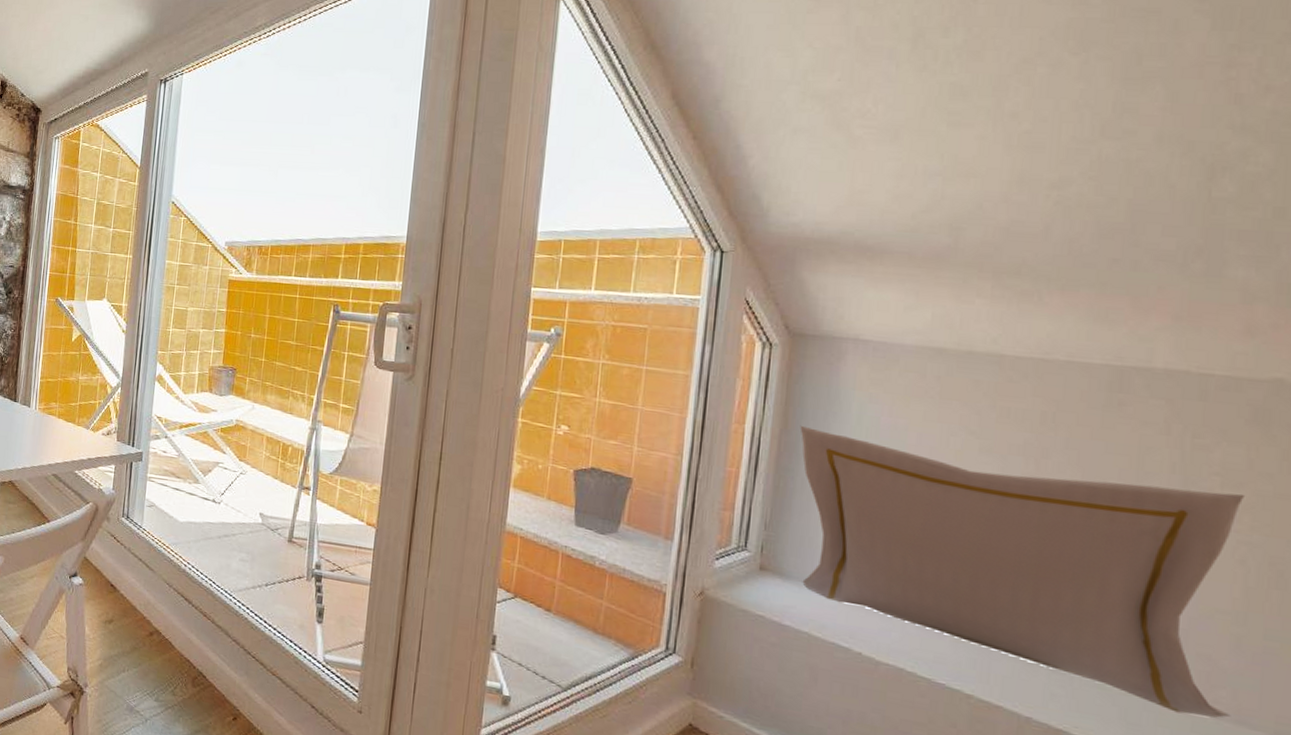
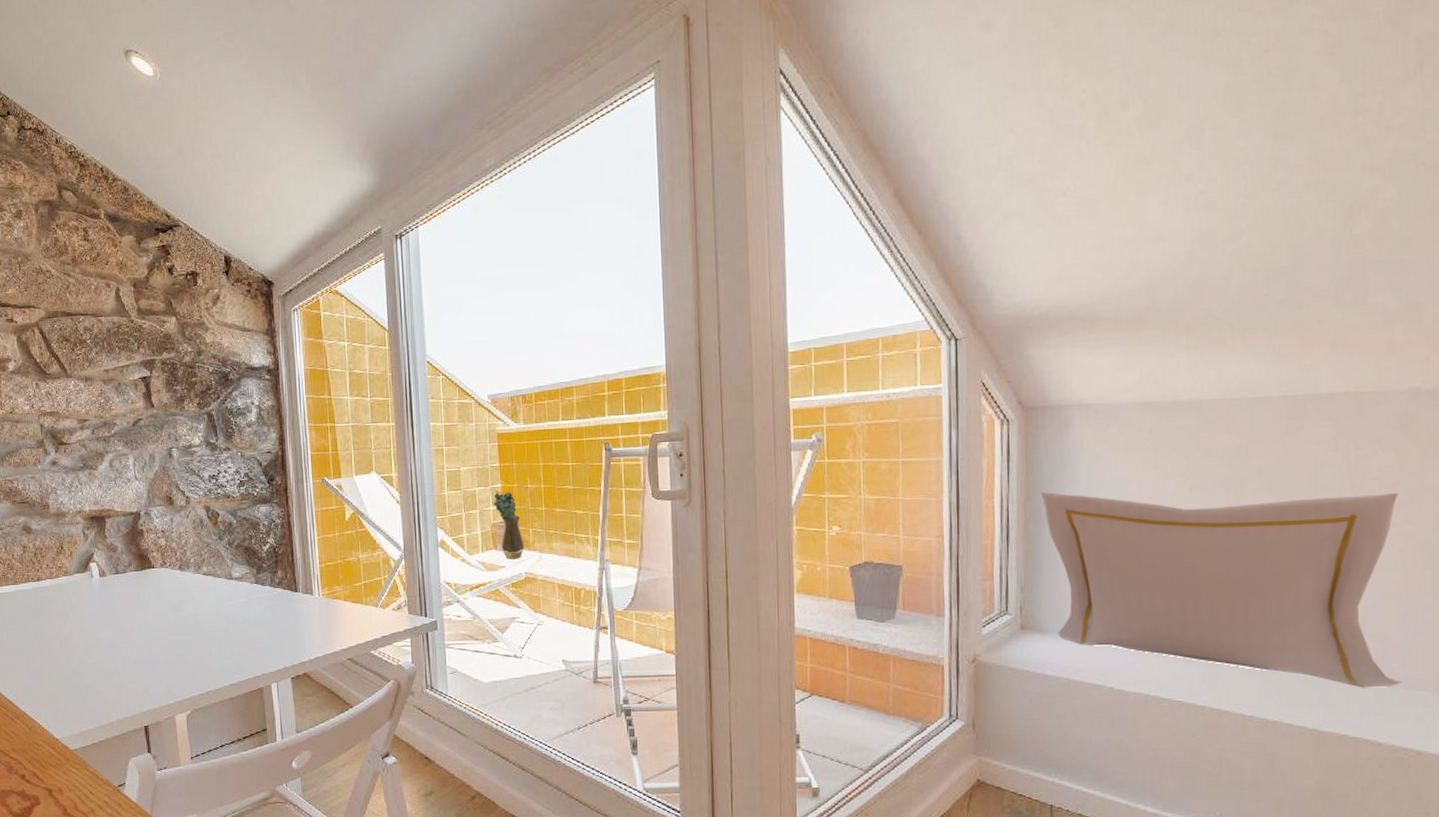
vase: none [214,333,240,406] -> present [493,489,525,561]

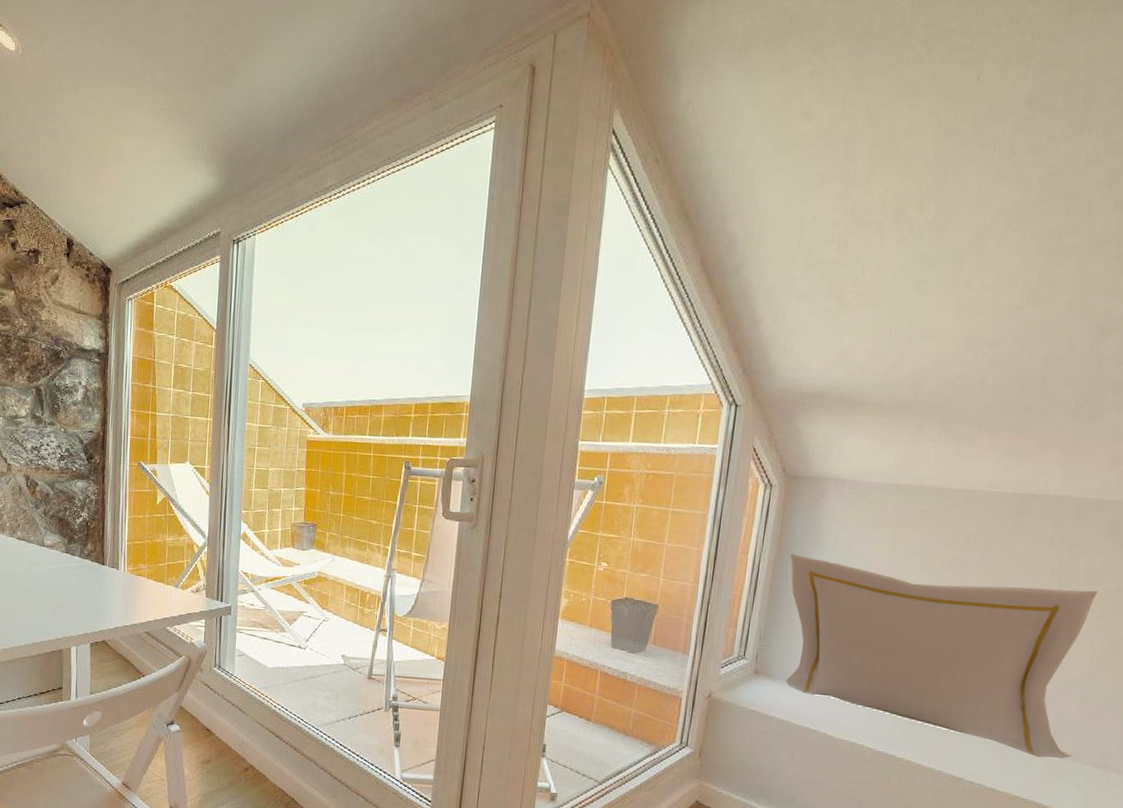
vase: present [493,489,525,561] -> none [295,492,320,560]

